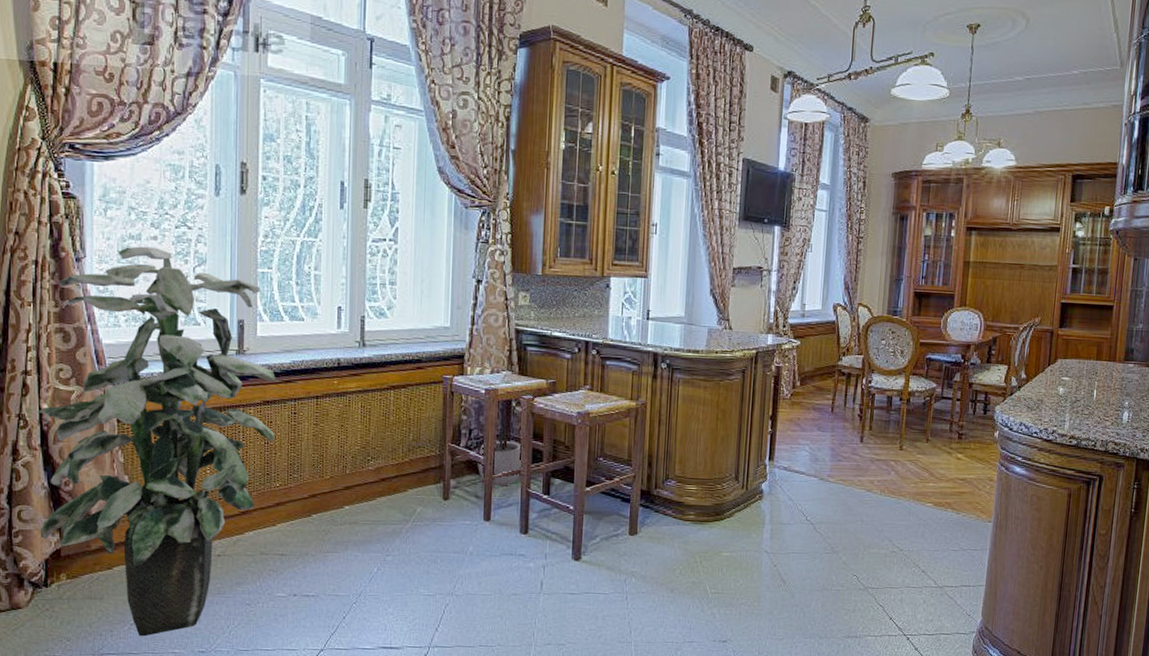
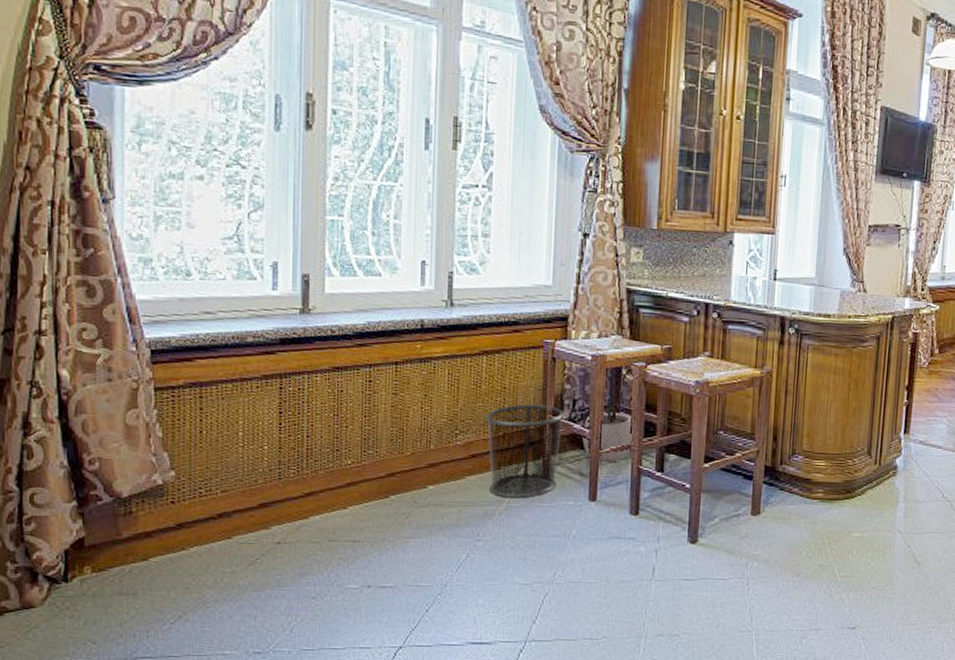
indoor plant: present [37,246,276,637] -> none [54,187,348,637]
waste bin: none [393,433,462,518] -> present [485,404,565,499]

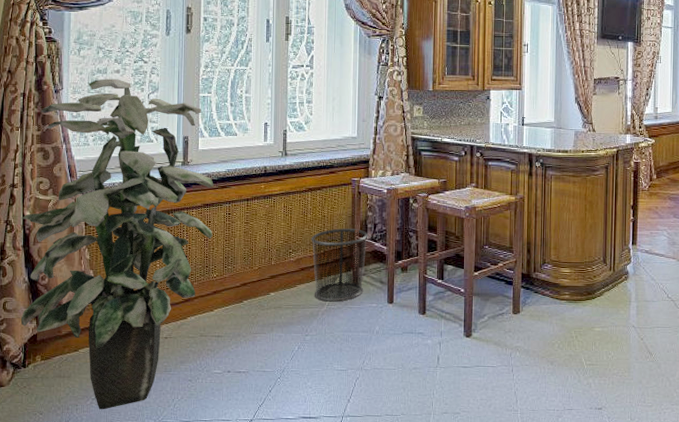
indoor plant: none [54,187,348,637] -> present [20,79,214,410]
plant pot: present [582,400,634,463] -> none [382,223,420,273]

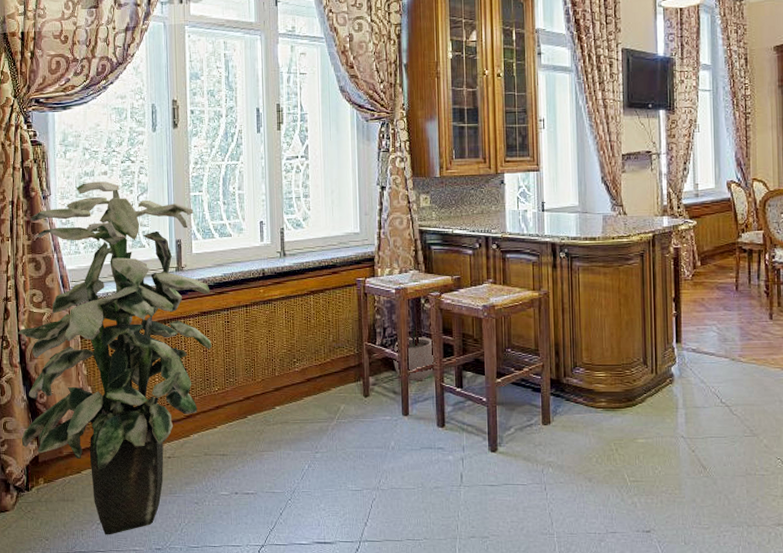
waste bin: present [311,228,368,302] -> none [316,334,378,415]
plant pot: none [382,223,420,273] -> present [393,327,436,381]

